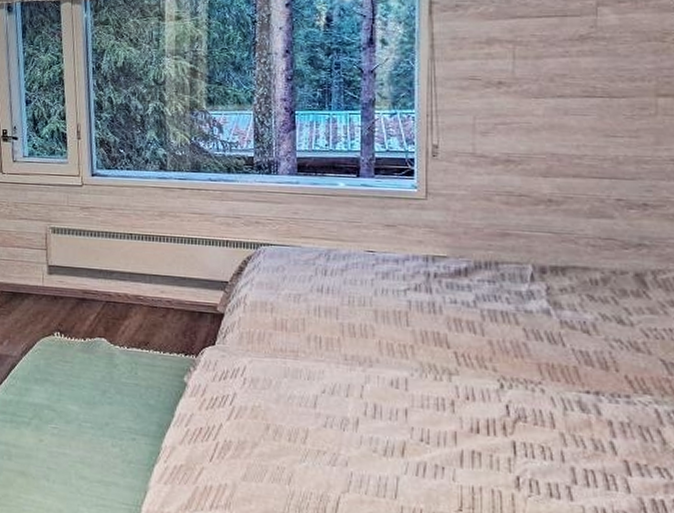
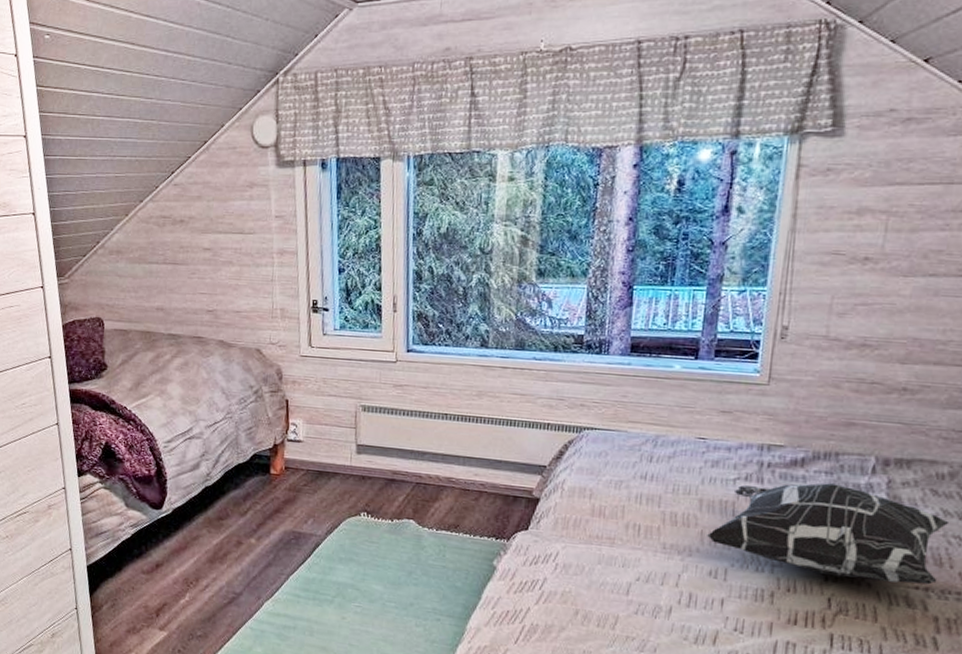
decorative pillow: none [385,291,609,389] -> present [707,483,950,585]

